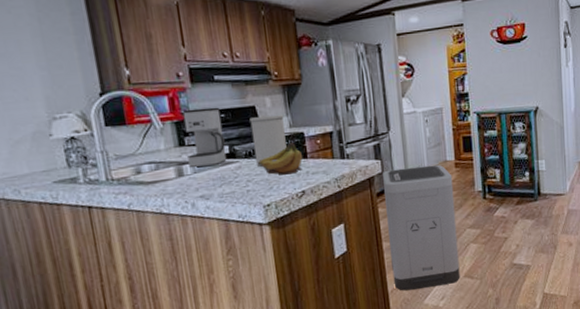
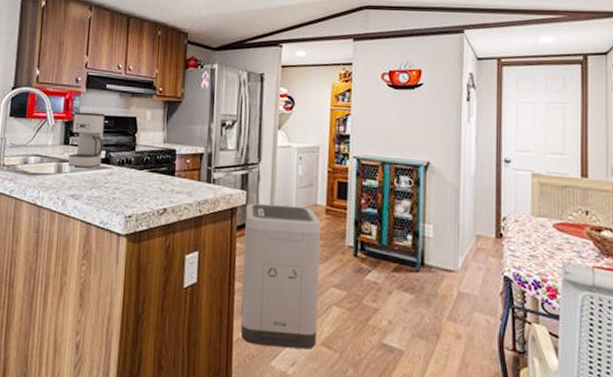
canister: present [249,114,287,168] -> none [126,127,161,178]
fruit: present [257,142,303,175] -> none [127,157,171,189]

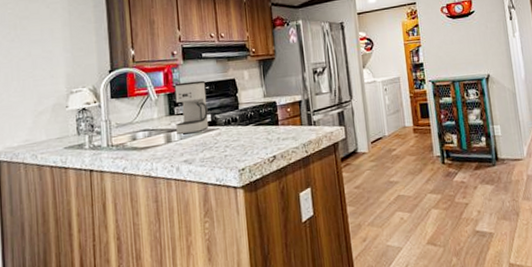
trash can: present [240,203,321,350] -> none [346,130,423,258]

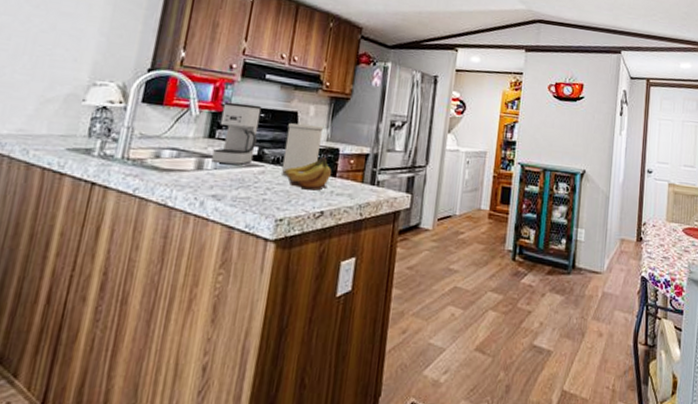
canister: none [230,85,261,134] -> present [280,123,324,178]
fruit: none [235,110,275,141] -> present [282,156,332,191]

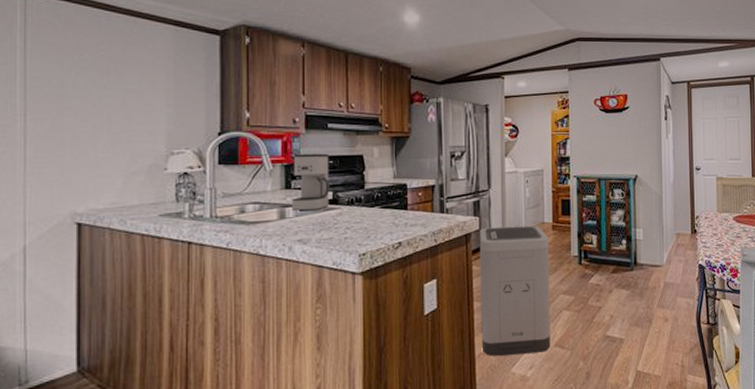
canister: present [280,123,324,178] -> none [356,164,390,216]
fruit: present [282,156,332,191] -> none [358,192,404,225]
trash can: none [393,206,484,356] -> present [480,225,551,357]

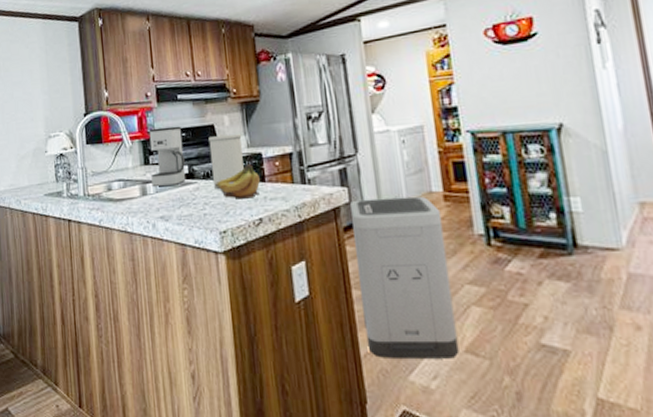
canister: none [356,164,390,216] -> present [208,133,244,190]
fruit: none [358,192,404,225] -> present [214,163,261,199]

